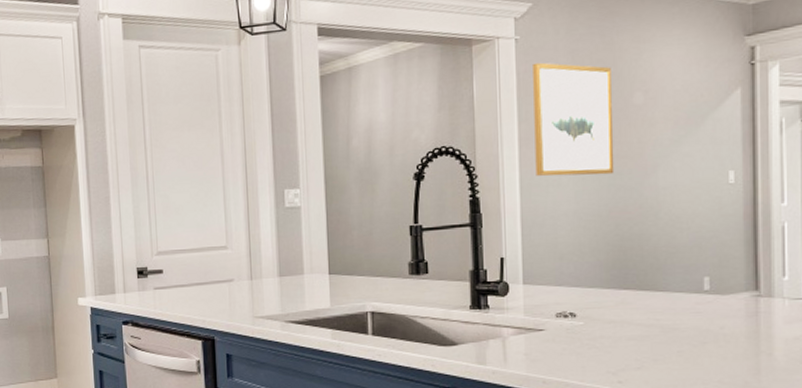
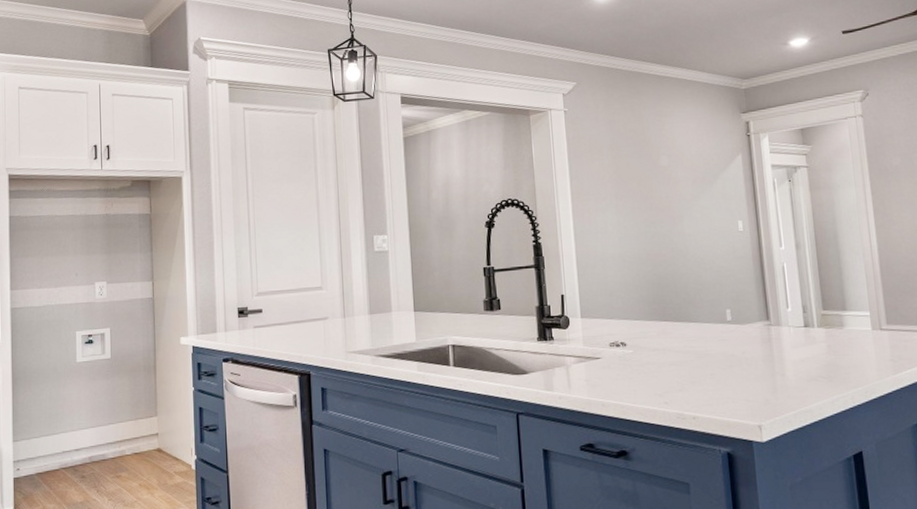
wall art: present [533,62,615,177] -> none [579,130,650,225]

